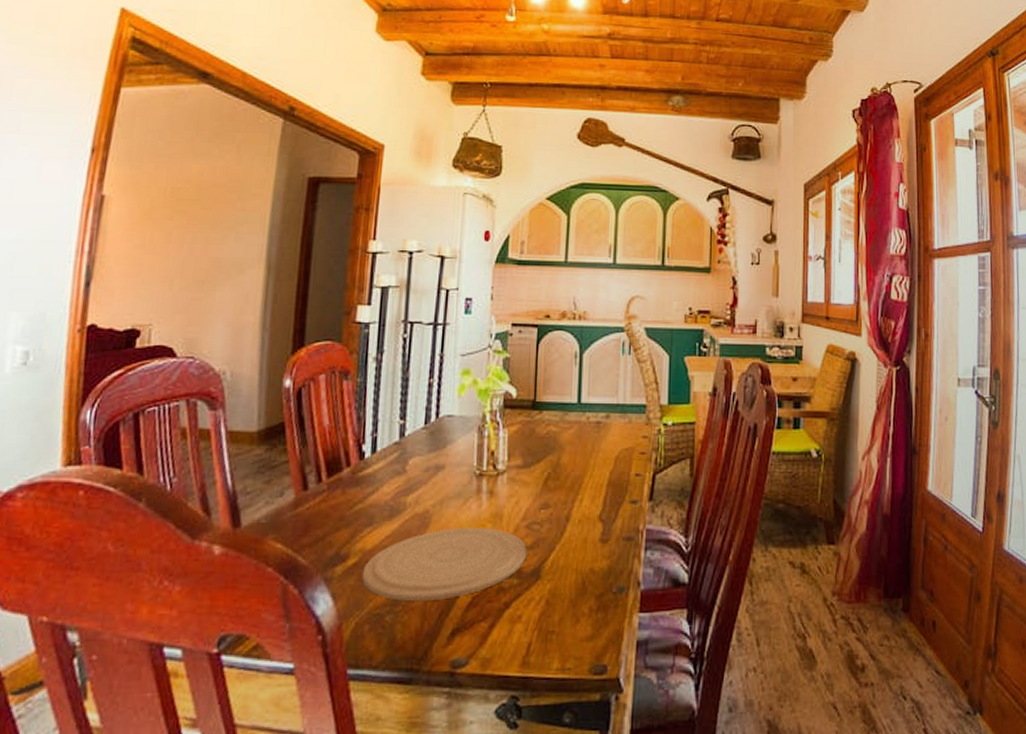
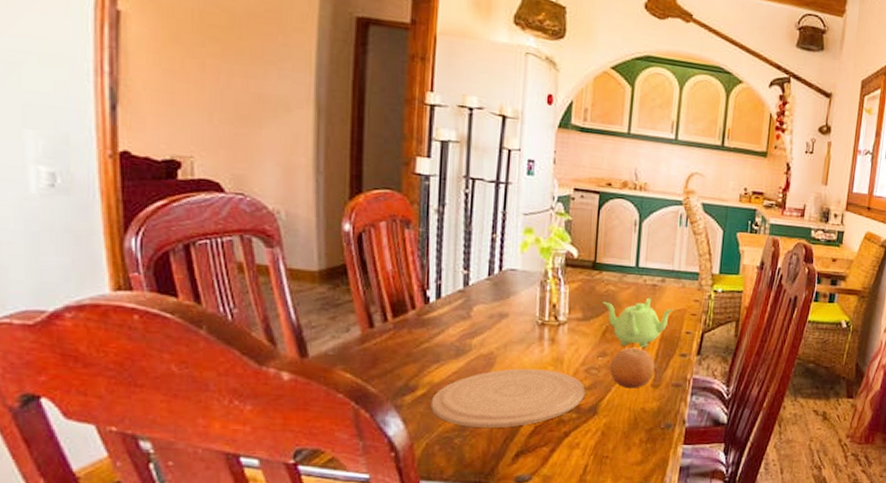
teapot: none [544,437,621,496] -> present [603,297,674,348]
fruit: none [552,496,603,545] -> present [609,347,655,389]

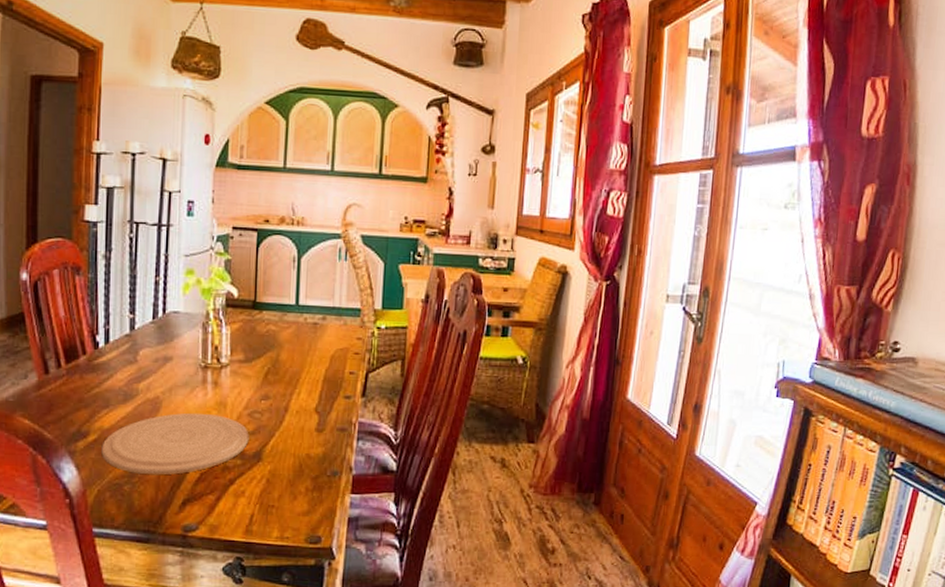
teapot: present [603,297,674,348] -> none [264,336,336,390]
fruit: present [609,347,655,389] -> none [272,389,319,433]

